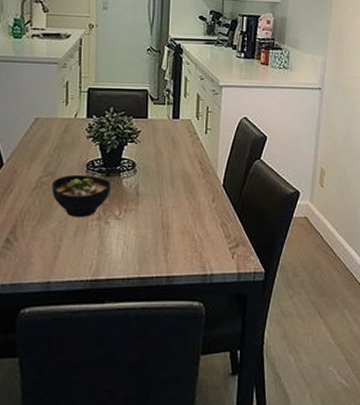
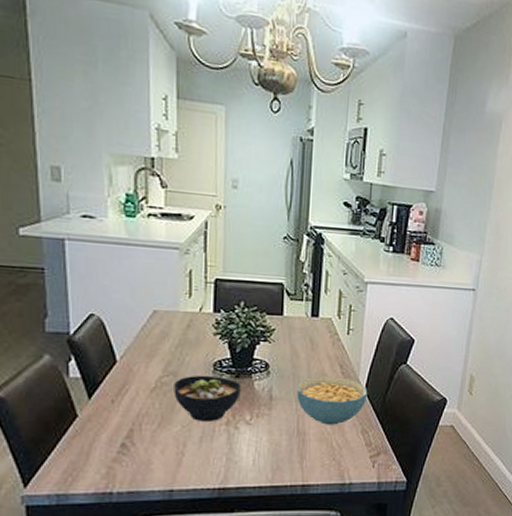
cereal bowl: none [161,173,226,218] -> present [297,376,368,425]

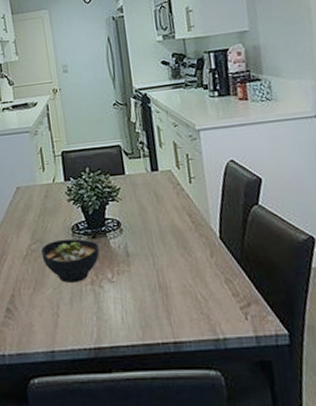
cereal bowl: present [297,376,368,425] -> none [150,226,224,277]

